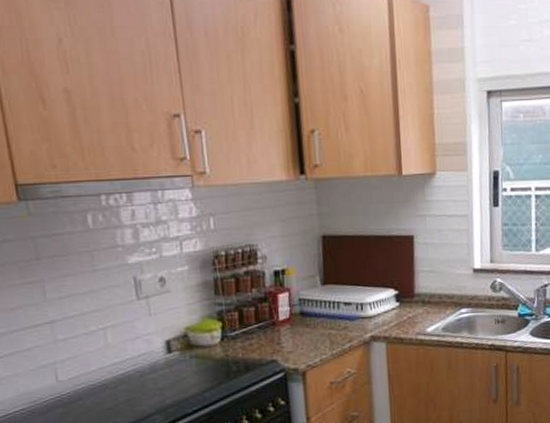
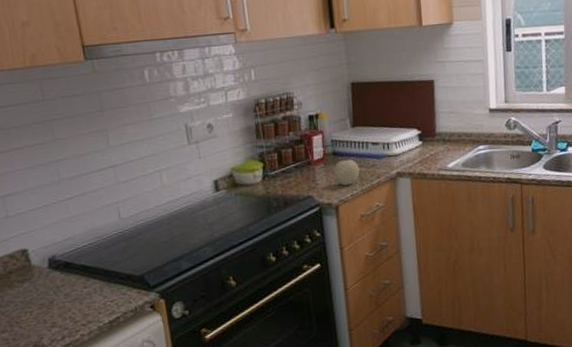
fruit: none [301,320,330,349] -> present [333,159,360,186]

